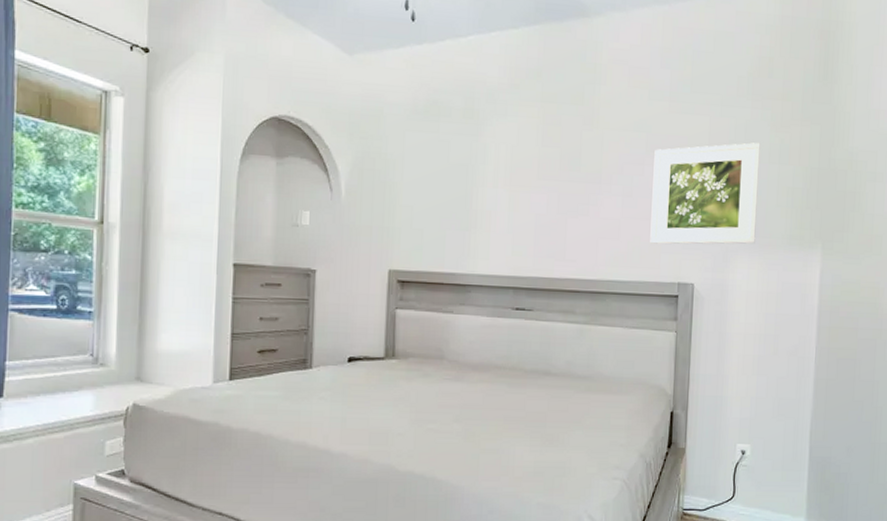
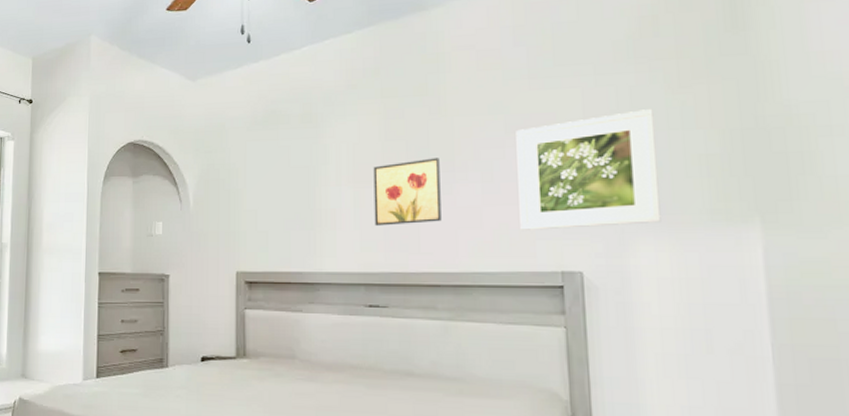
wall art: none [526,168,589,232] -> present [373,158,442,226]

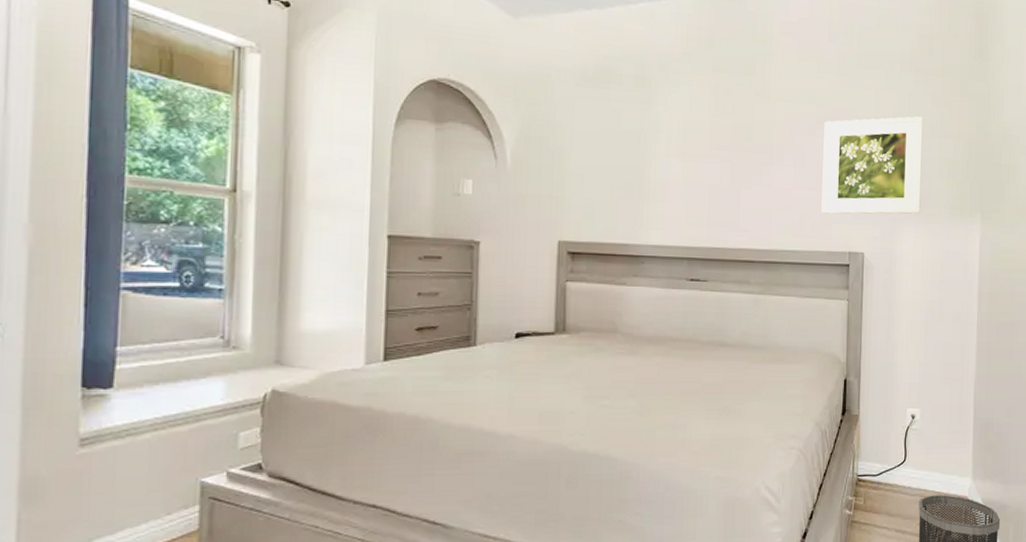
wall art: present [373,158,442,226] -> none [700,138,761,202]

